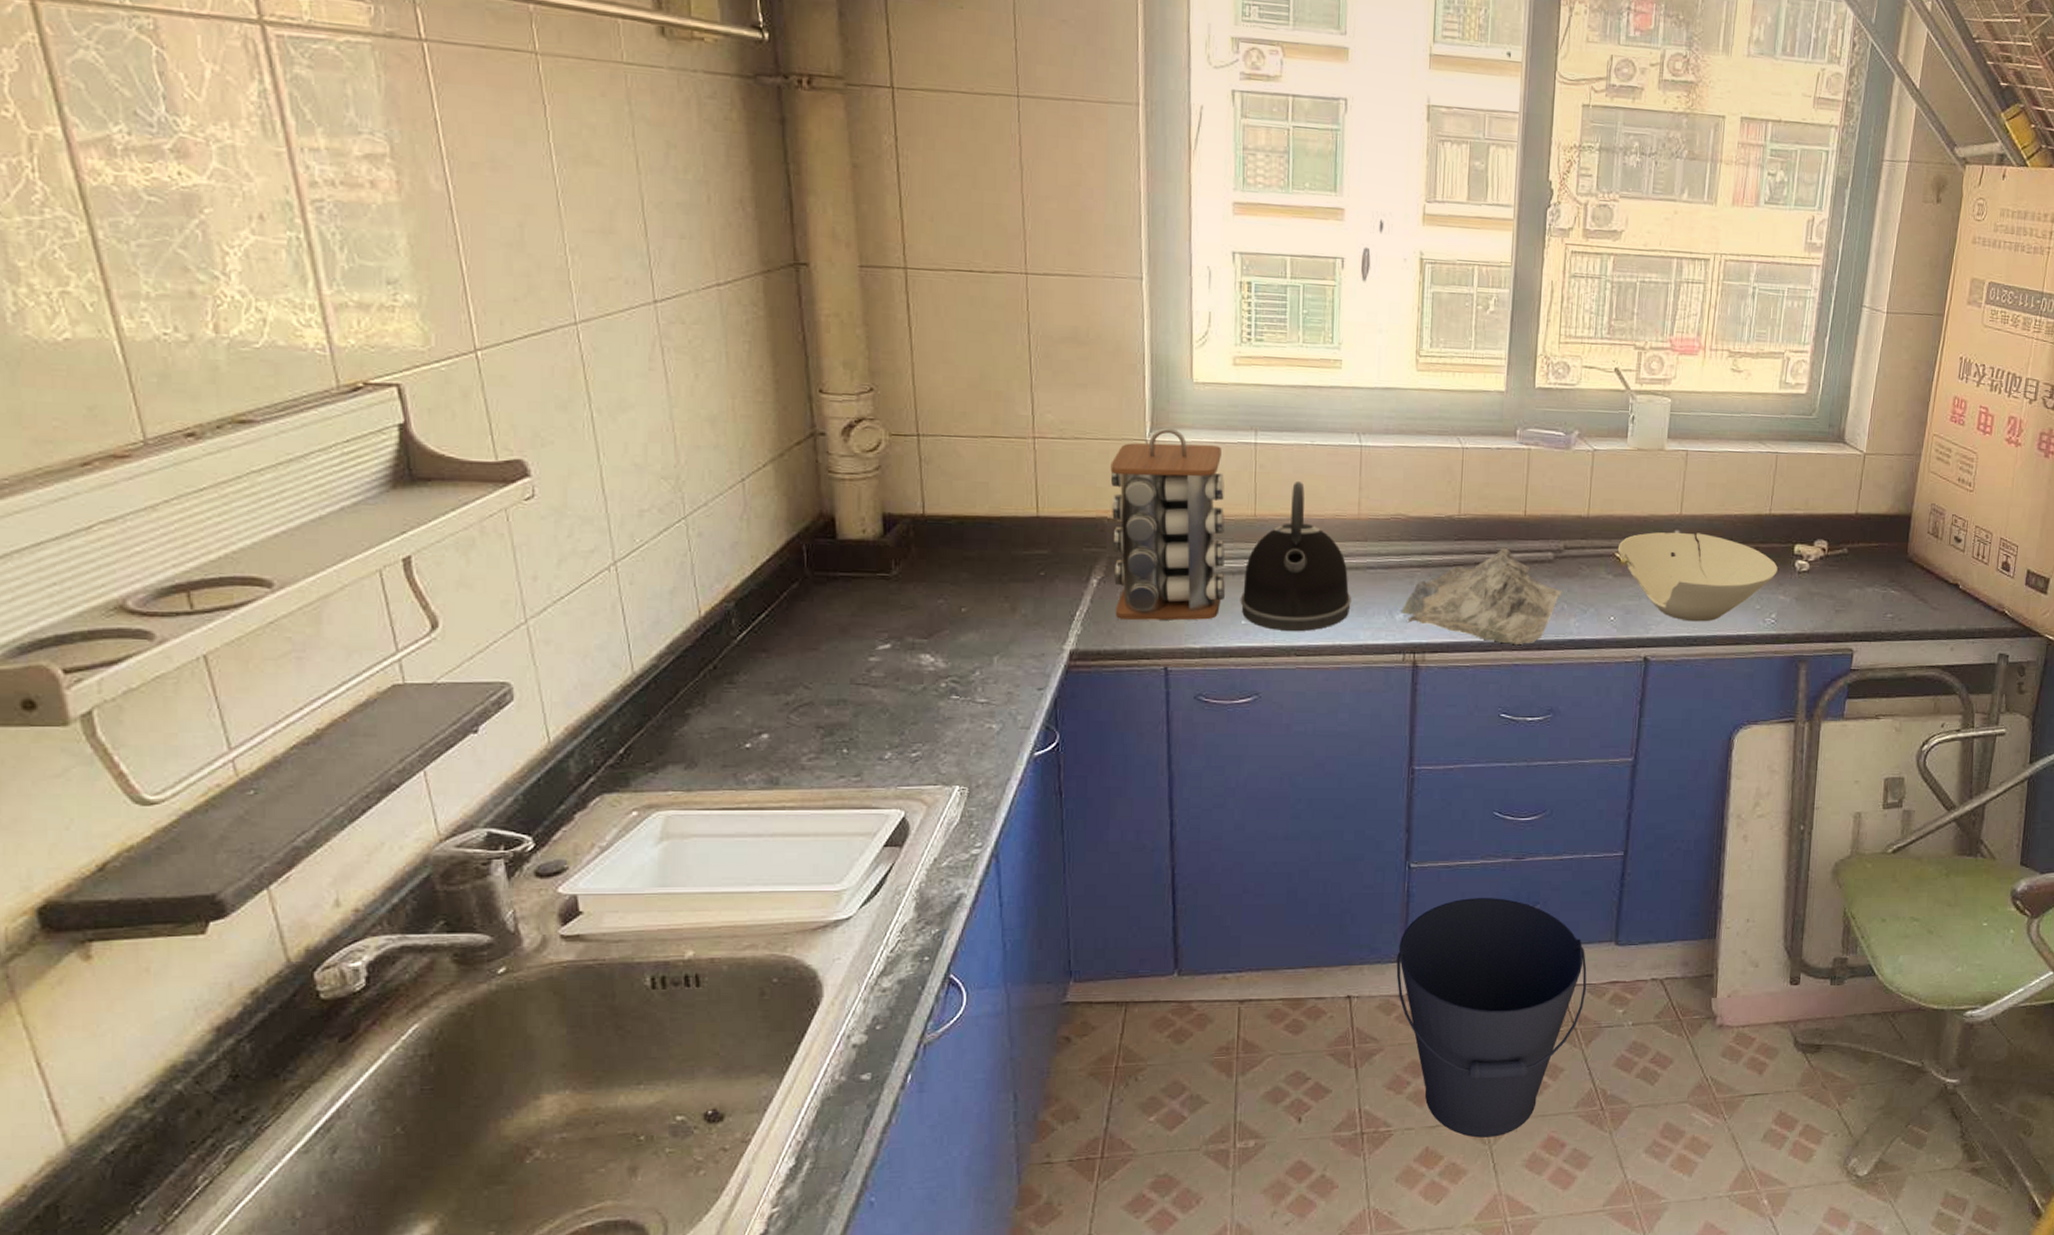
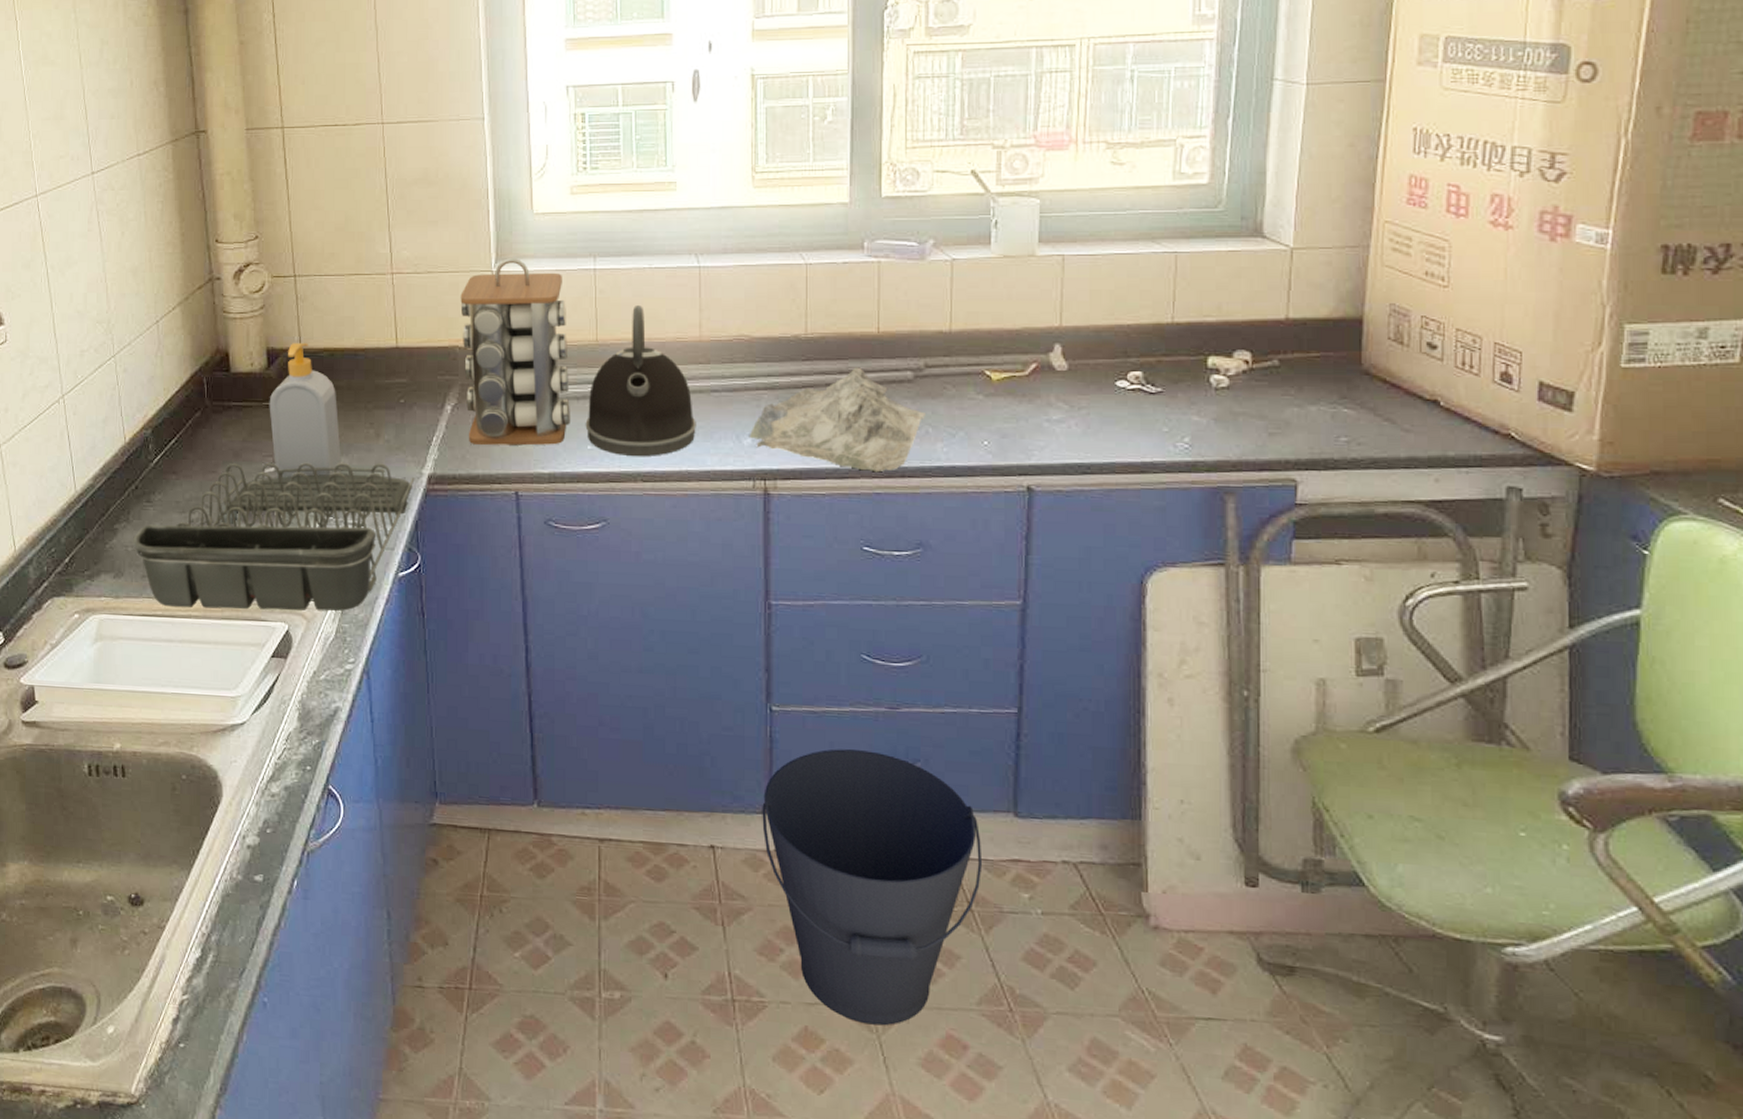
dish rack: none [709,638,1055,799] -> present [132,462,415,612]
soap bottle: none [884,509,972,656] -> present [269,343,342,478]
bowl: present [1617,532,1778,622] -> none [987,346,1188,447]

